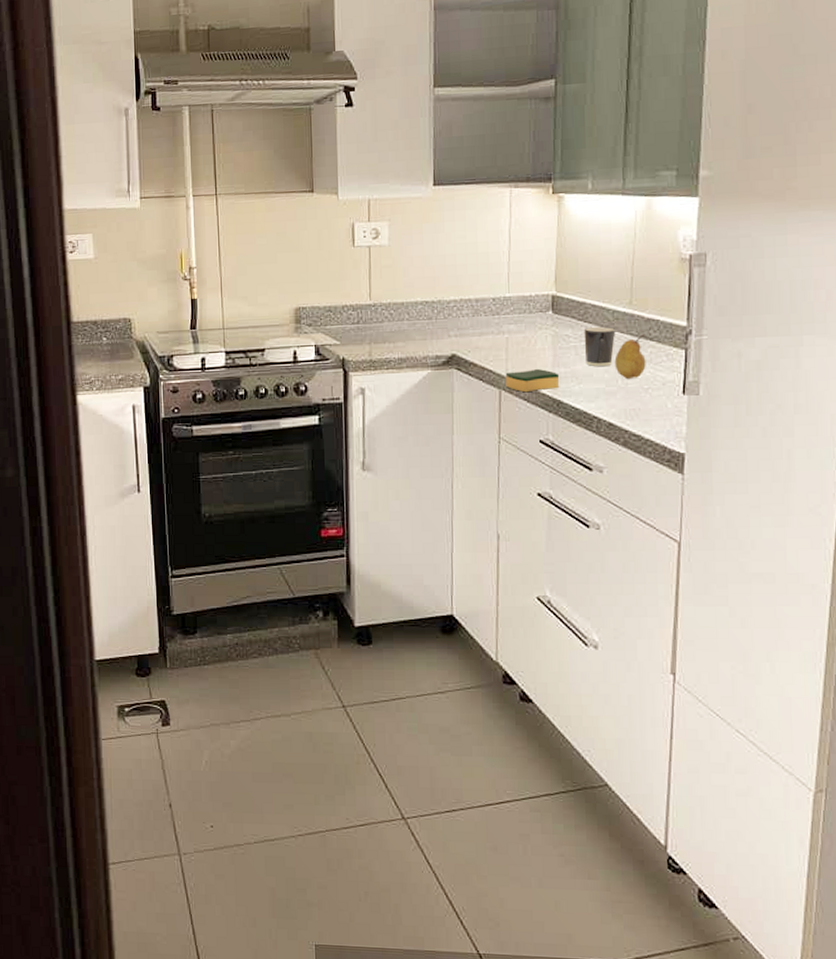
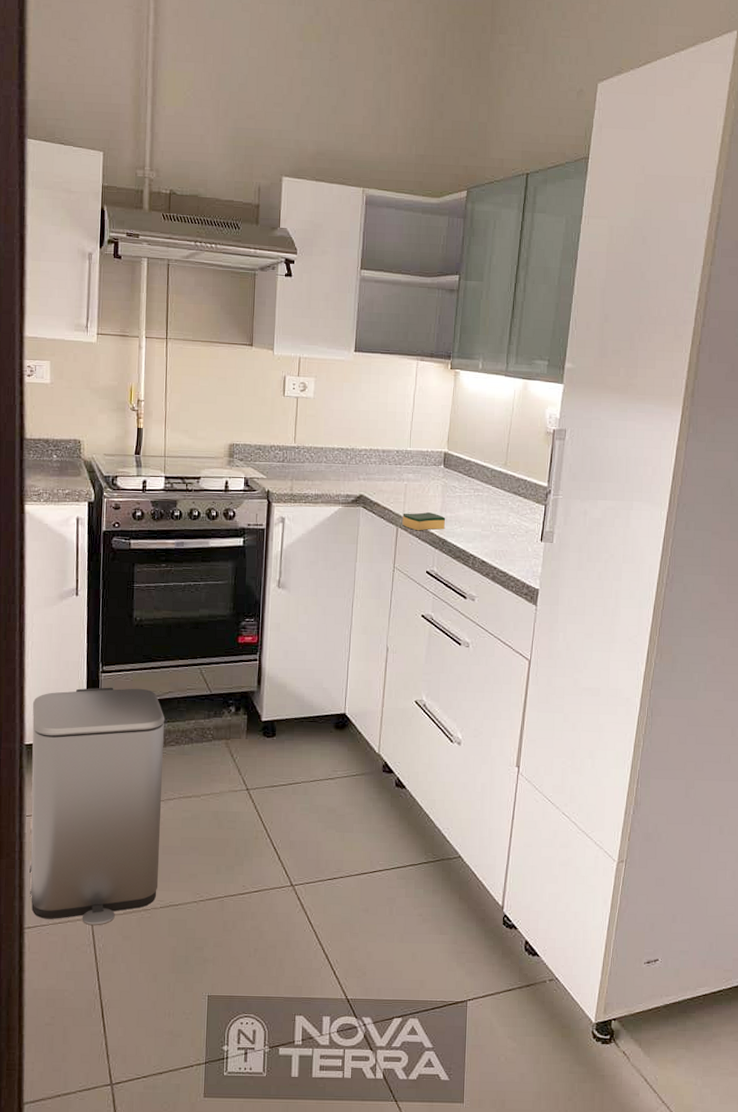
pedal bin: none [100,593,251,863] -> present [30,687,165,926]
mug: present [583,326,616,367] -> none [467,481,493,515]
fruit: present [614,334,646,380] -> none [490,490,515,527]

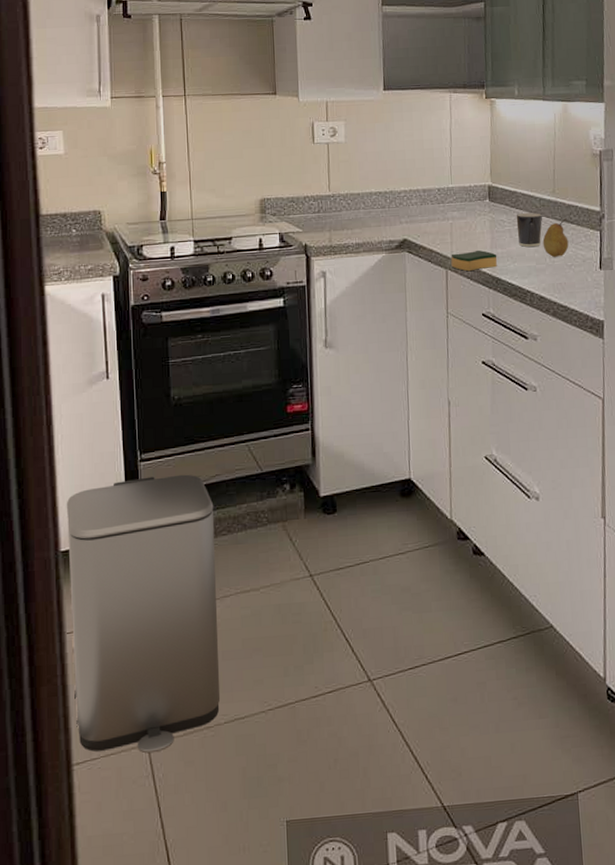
mug: none [467,481,493,515] -> present [516,212,543,247]
fruit: none [490,490,515,527] -> present [542,218,569,258]

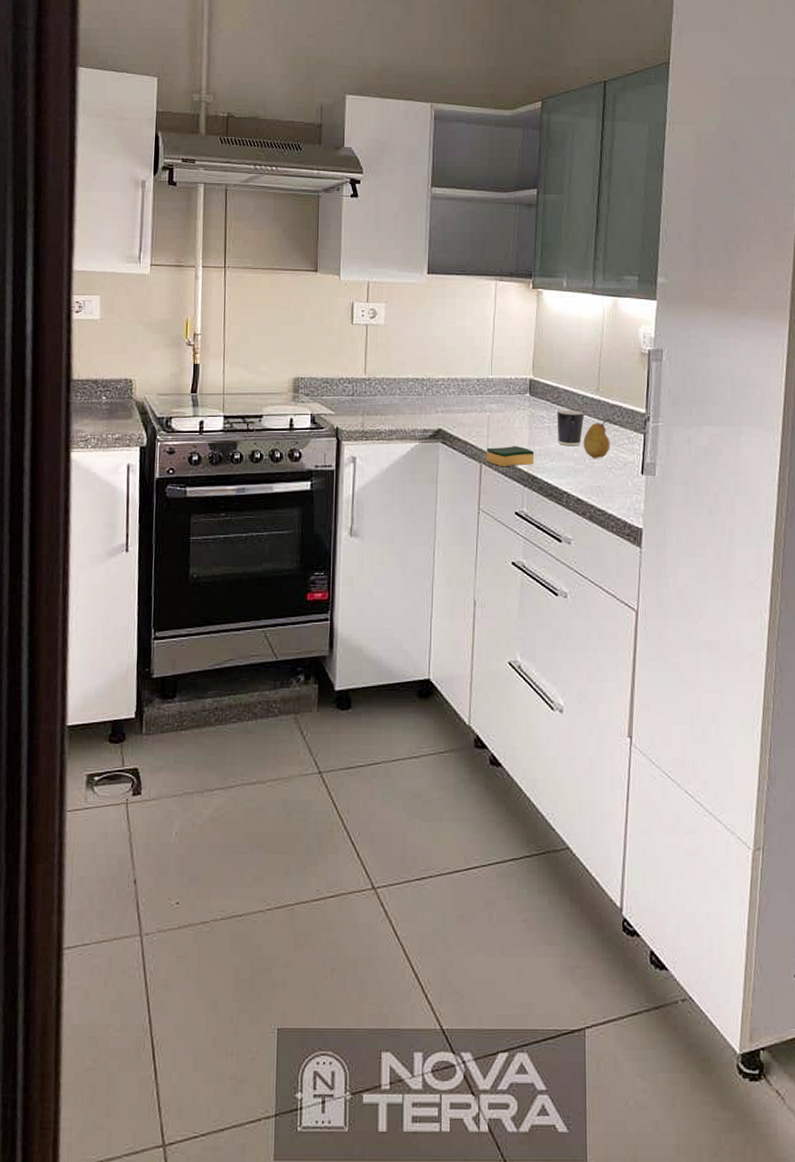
pedal bin: present [66,474,221,754] -> none [71,656,226,944]

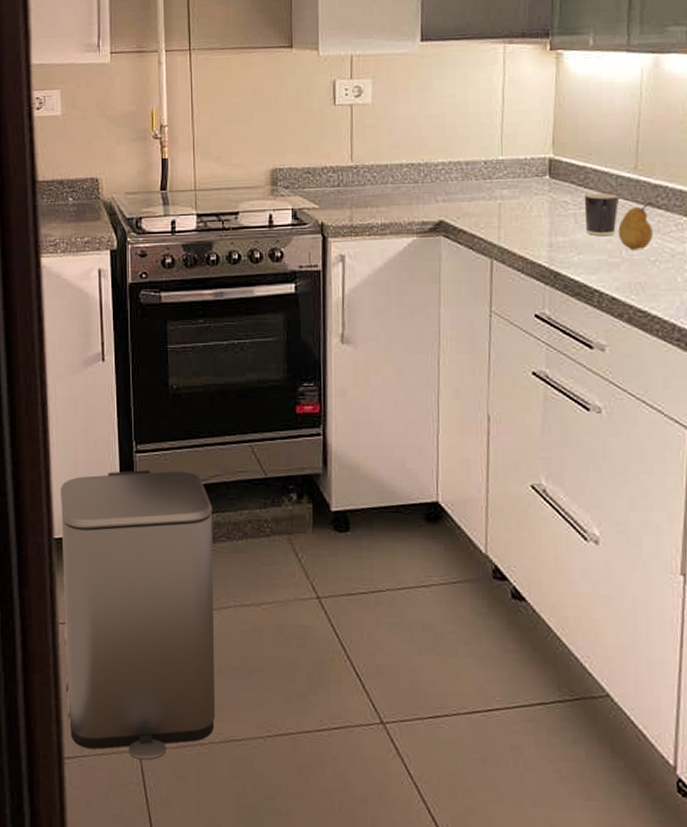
pedal bin: none [71,656,226,944] -> present [60,470,216,761]
sponge: present [486,445,535,467] -> none [498,237,557,263]

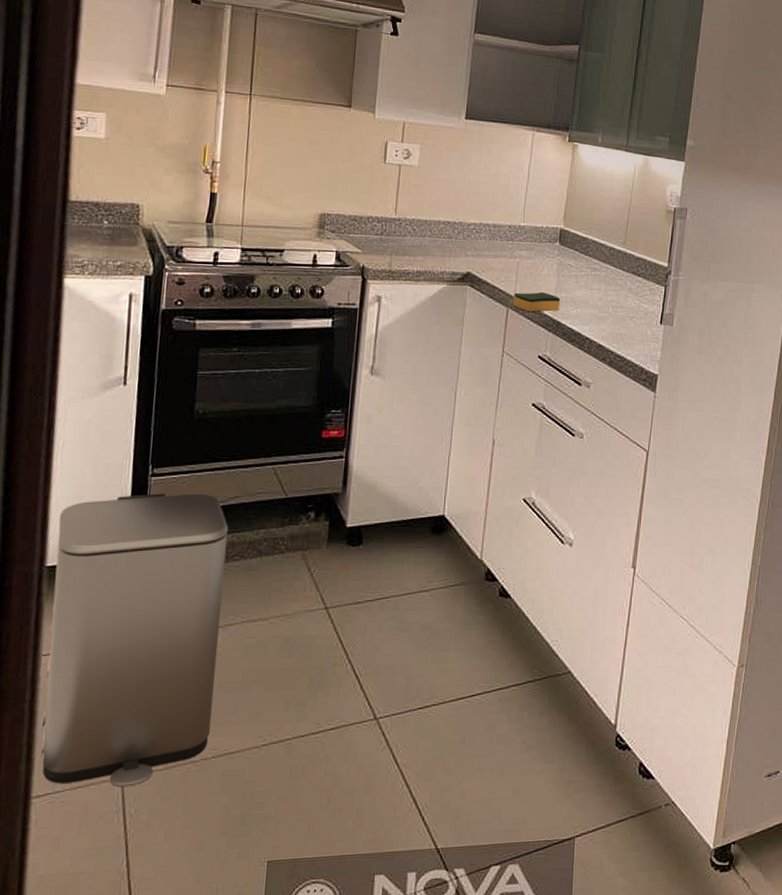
sponge: none [498,237,557,263] -> present [513,291,561,313]
mug: present [584,192,620,237] -> none [583,259,611,295]
fruit: present [618,201,653,251] -> none [607,270,634,308]

